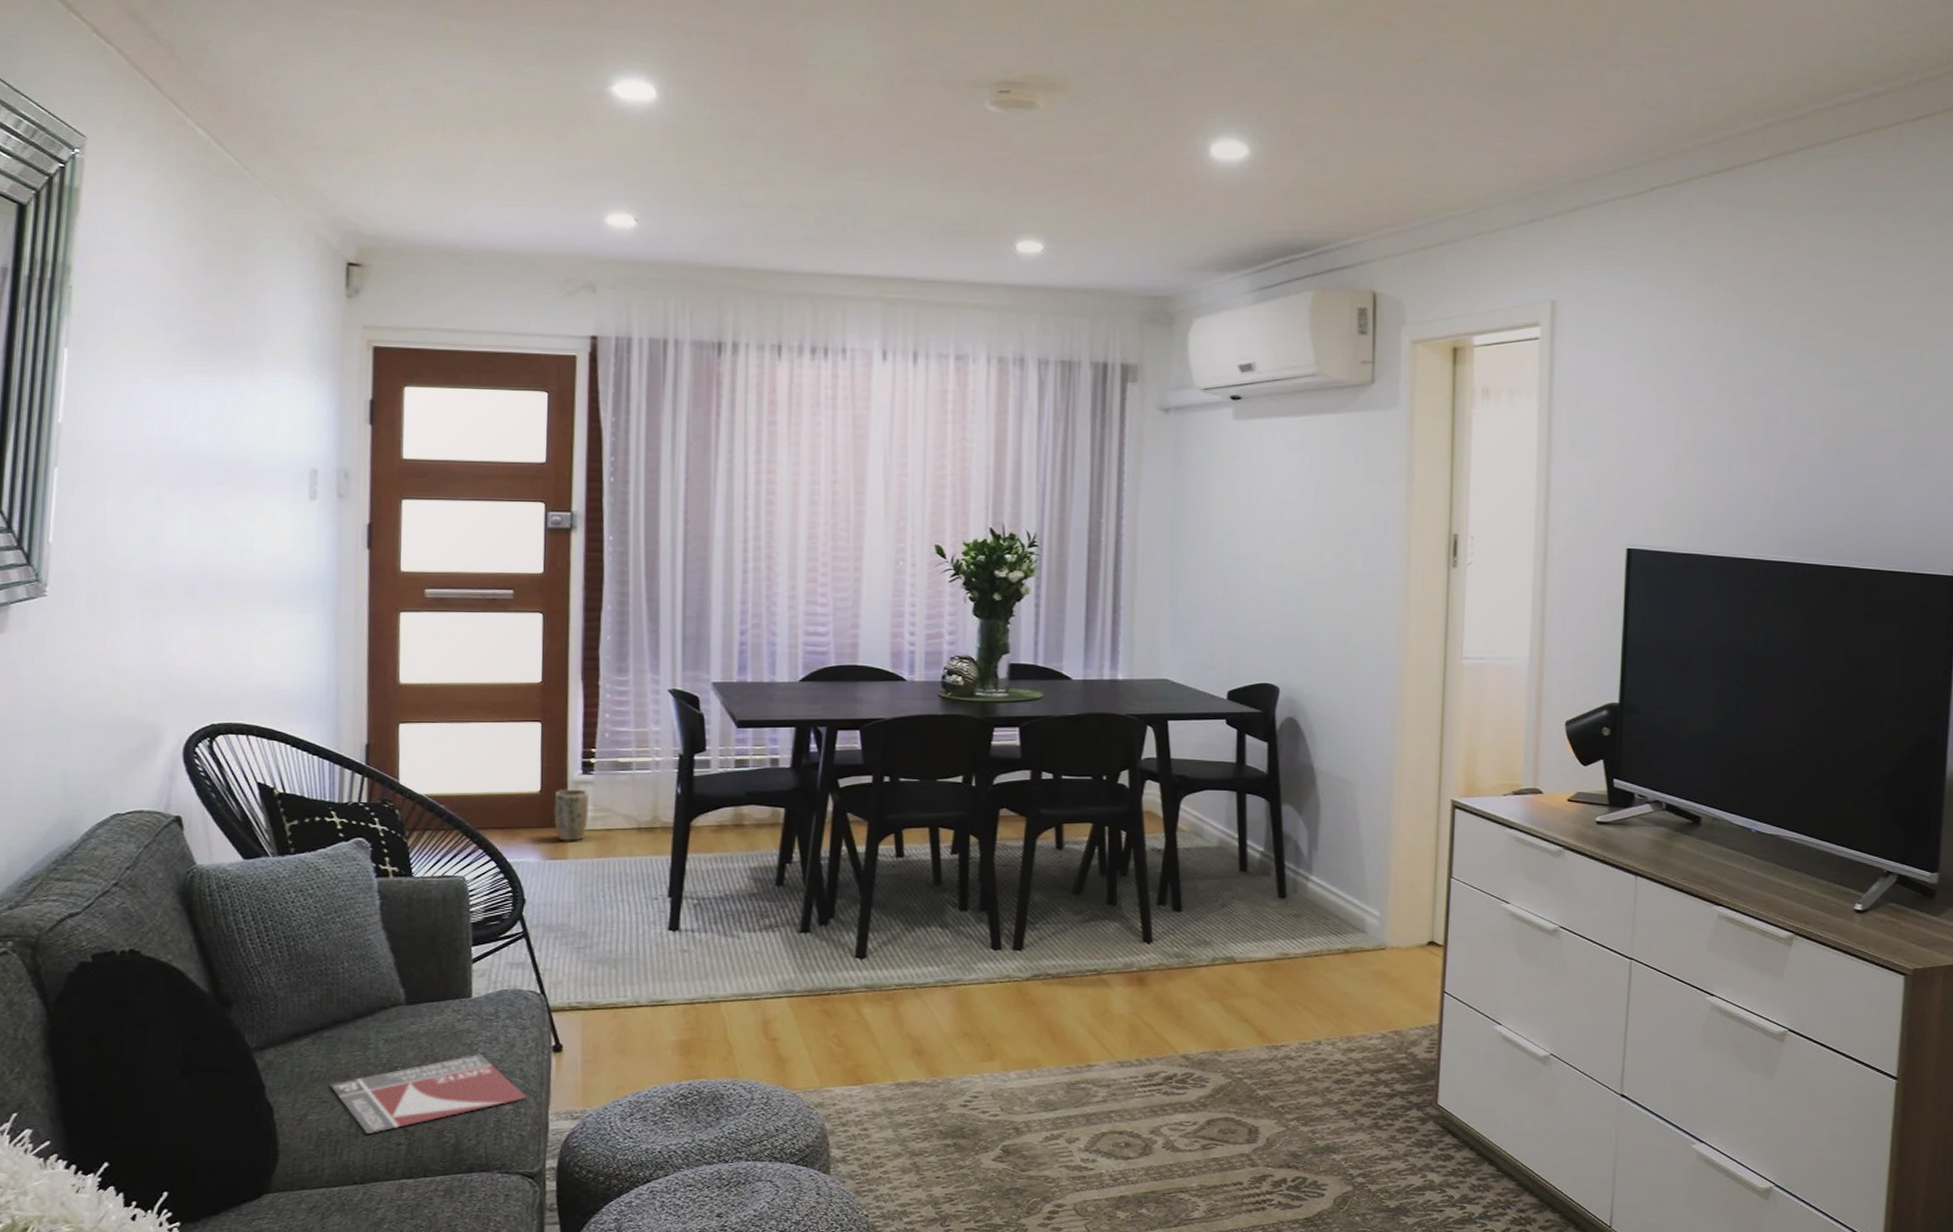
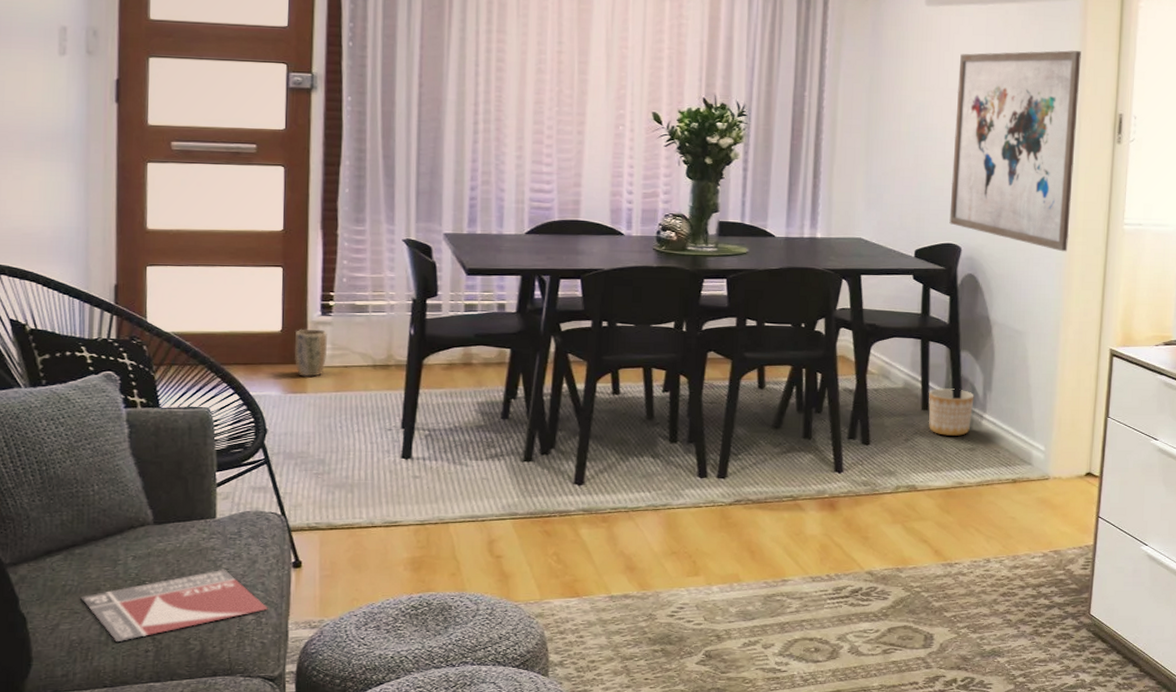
planter: none [1247,846,1298,900] -> present [928,387,974,436]
wall art: none [1265,465,1409,691] -> present [949,50,1081,252]

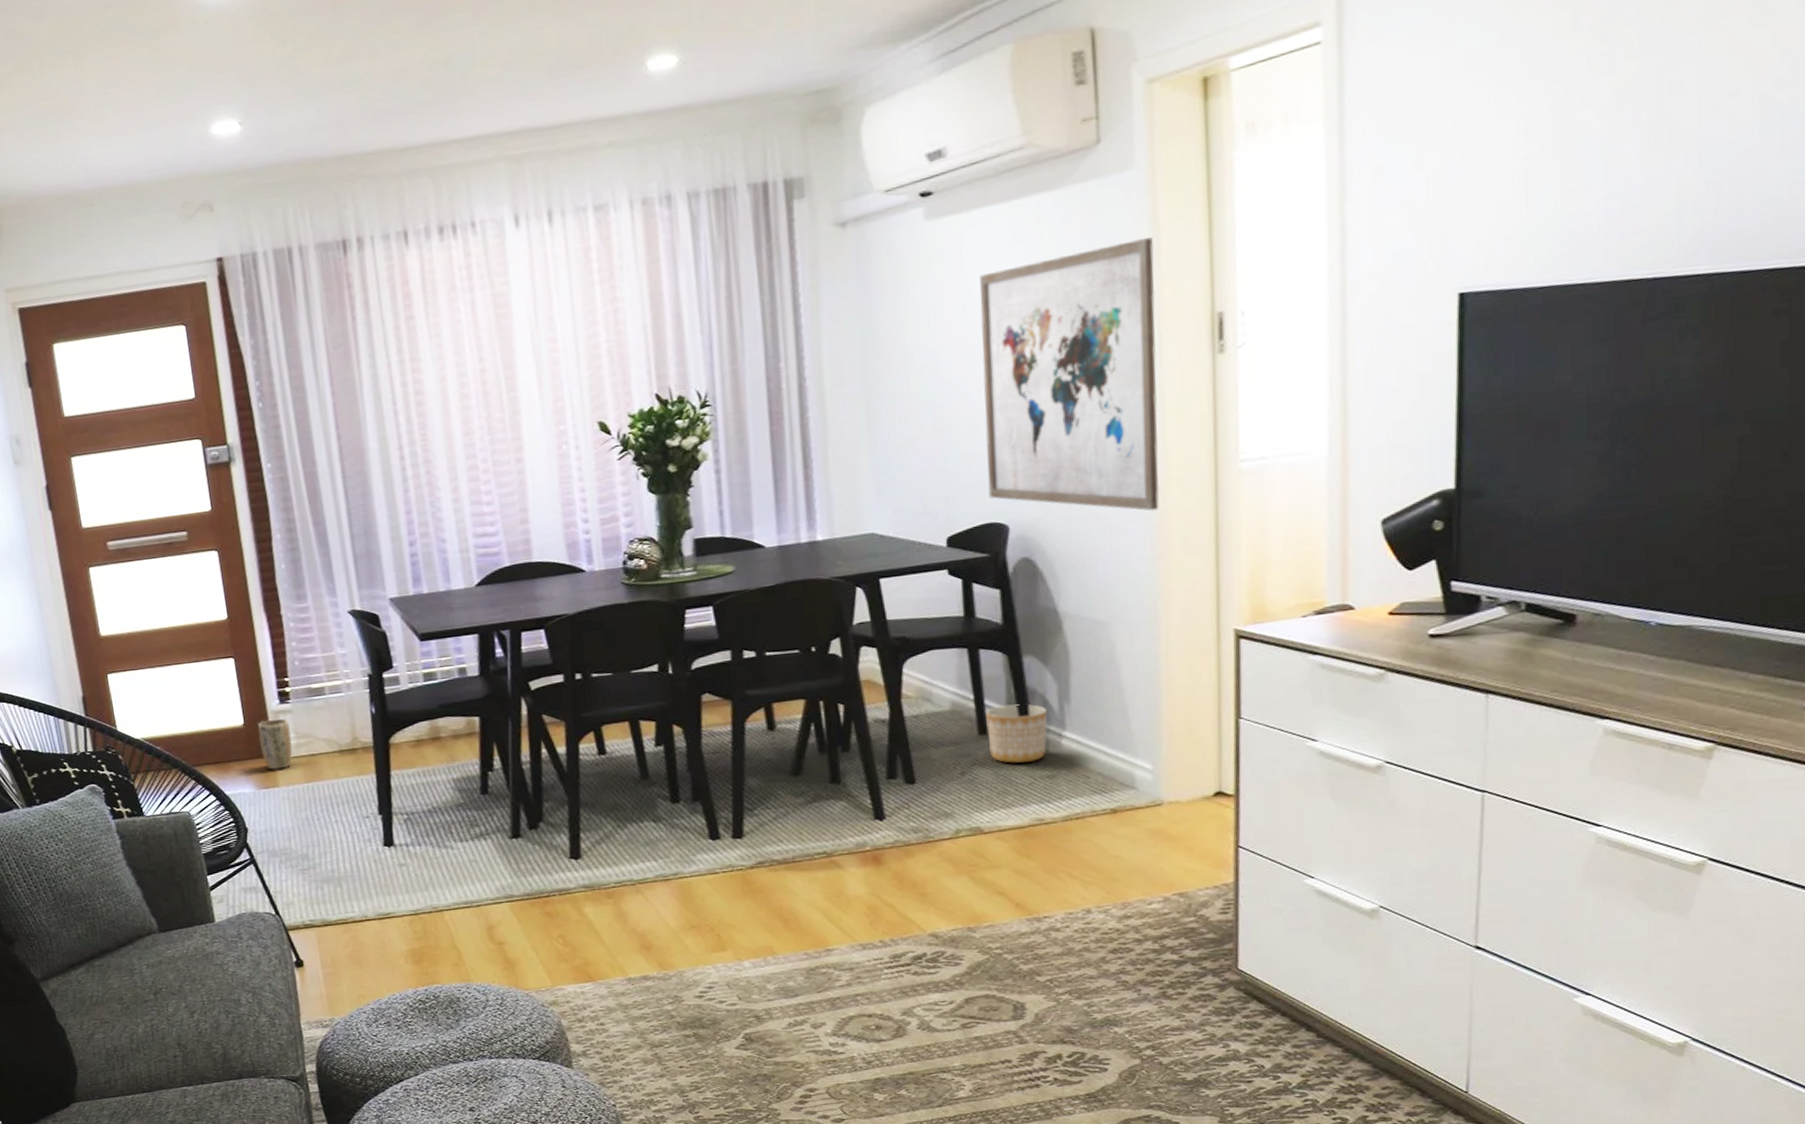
floor mat: present [80,569,268,641] -> none [107,972,279,1048]

